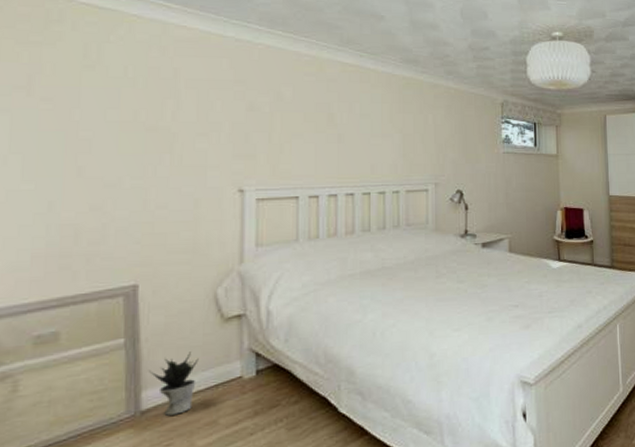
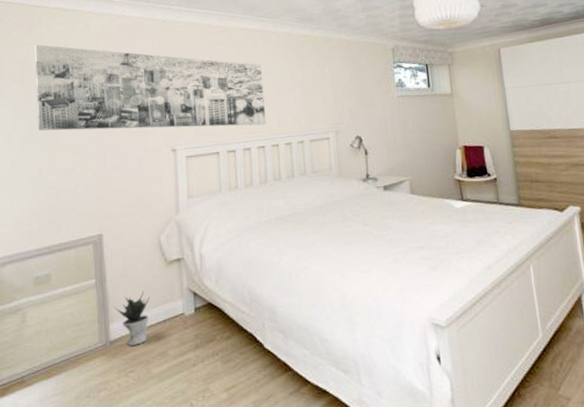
wall art: none [50,45,358,171] -> present [35,44,267,131]

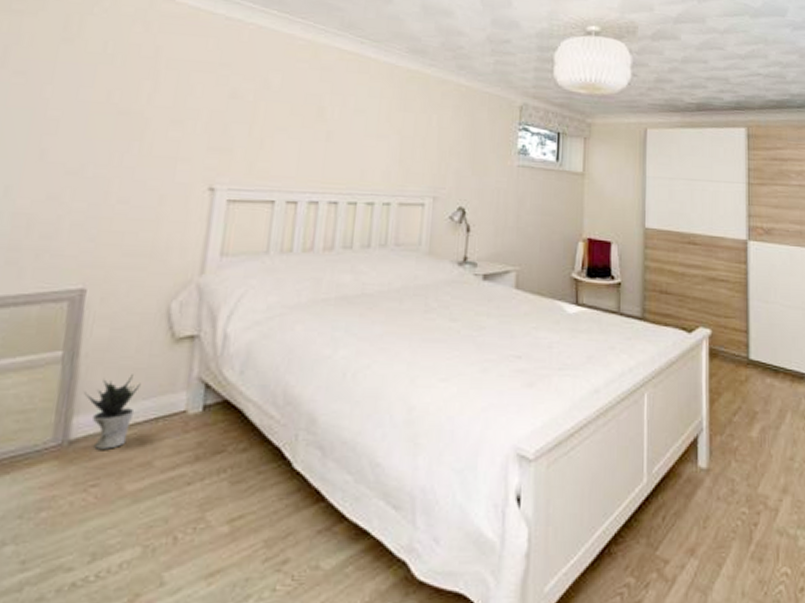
wall art: present [35,44,267,131] -> none [15,15,351,175]

